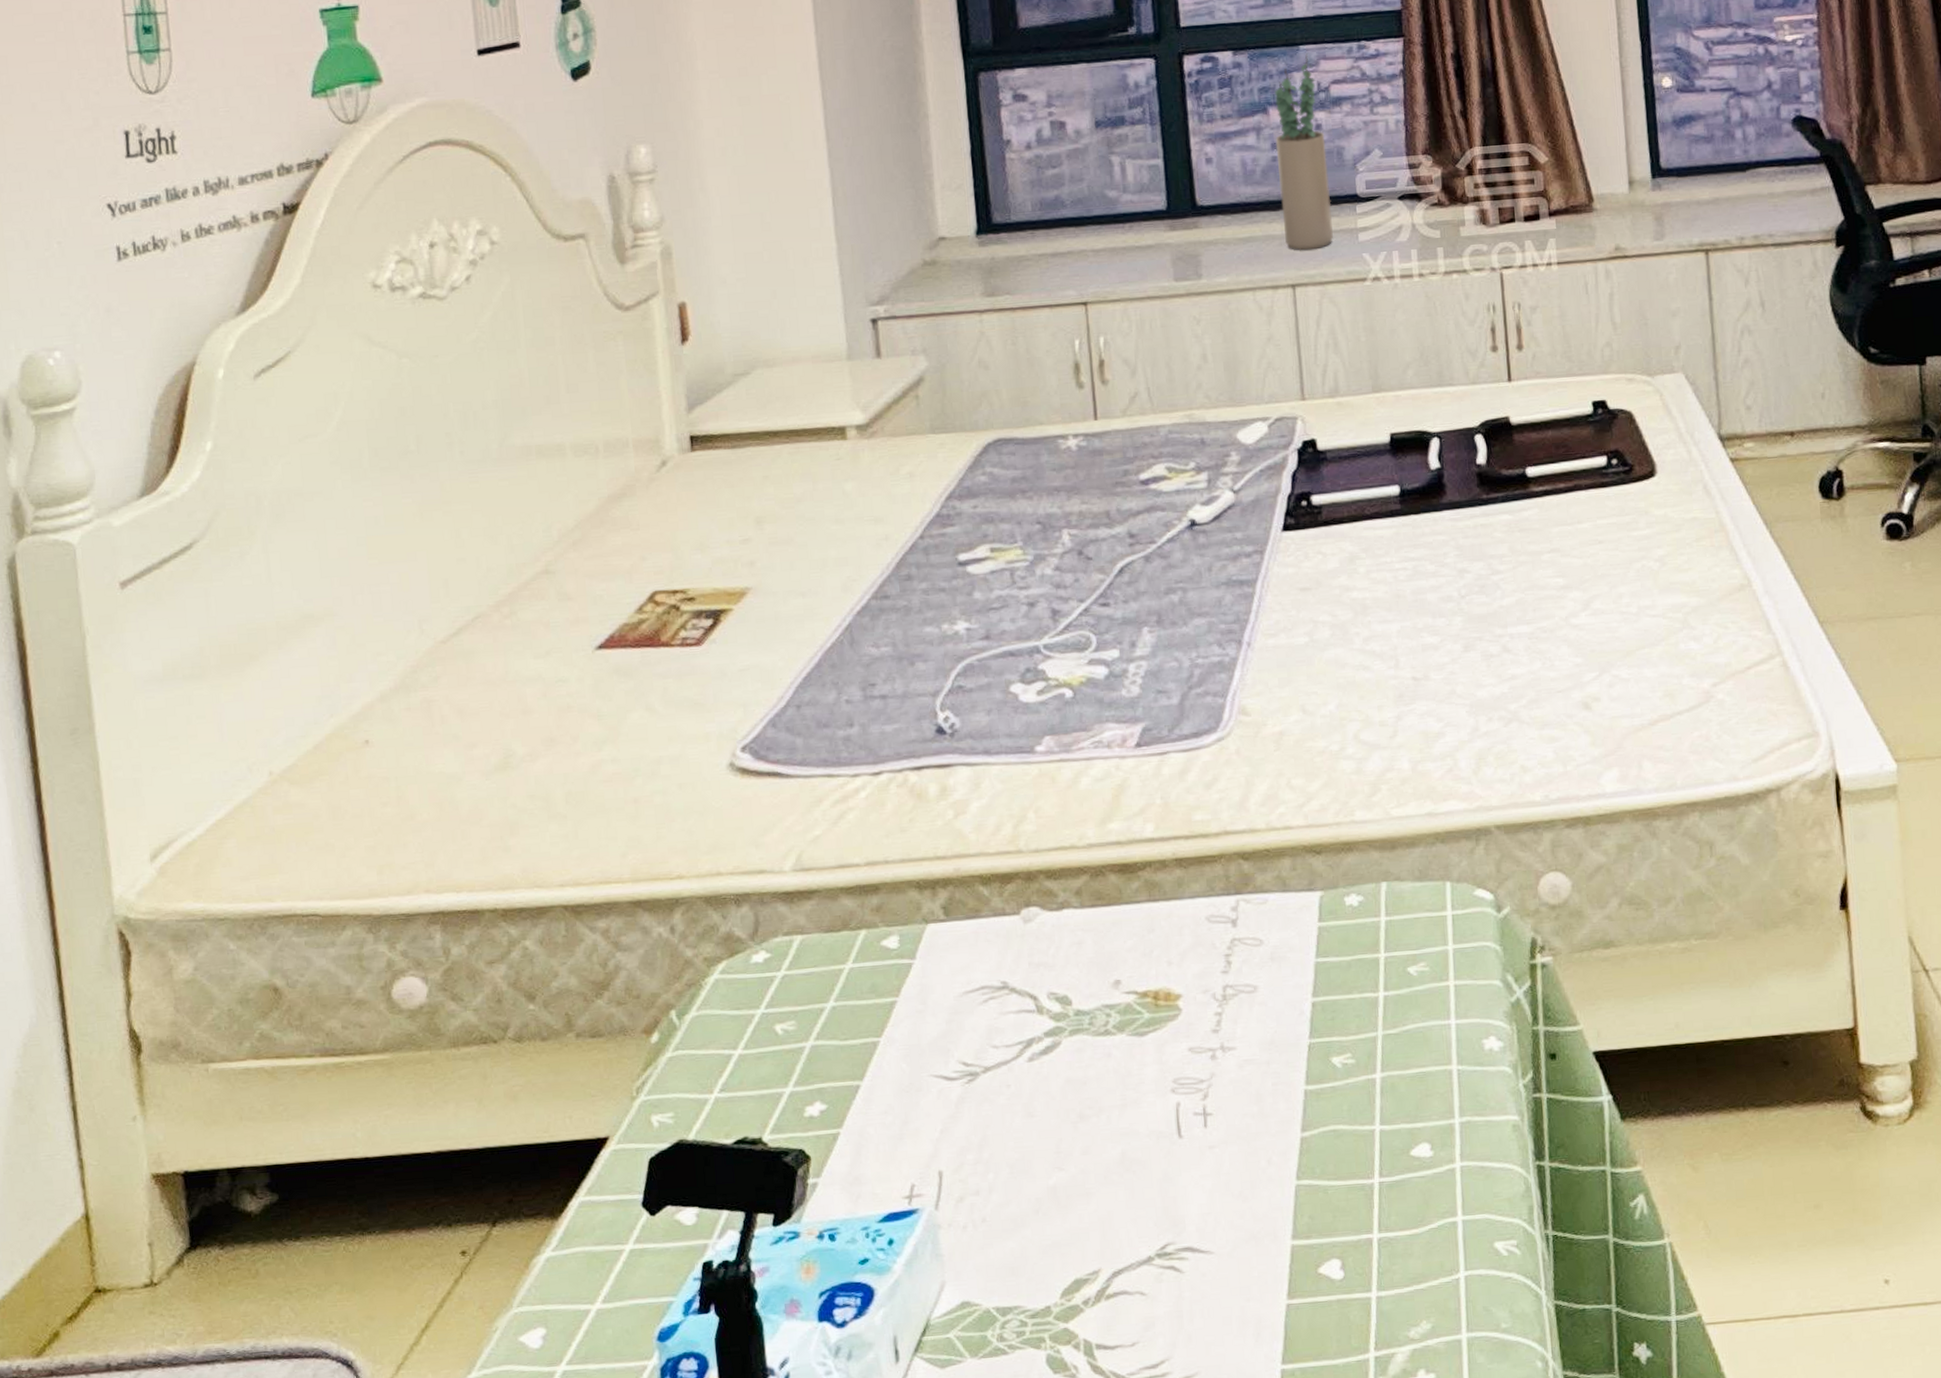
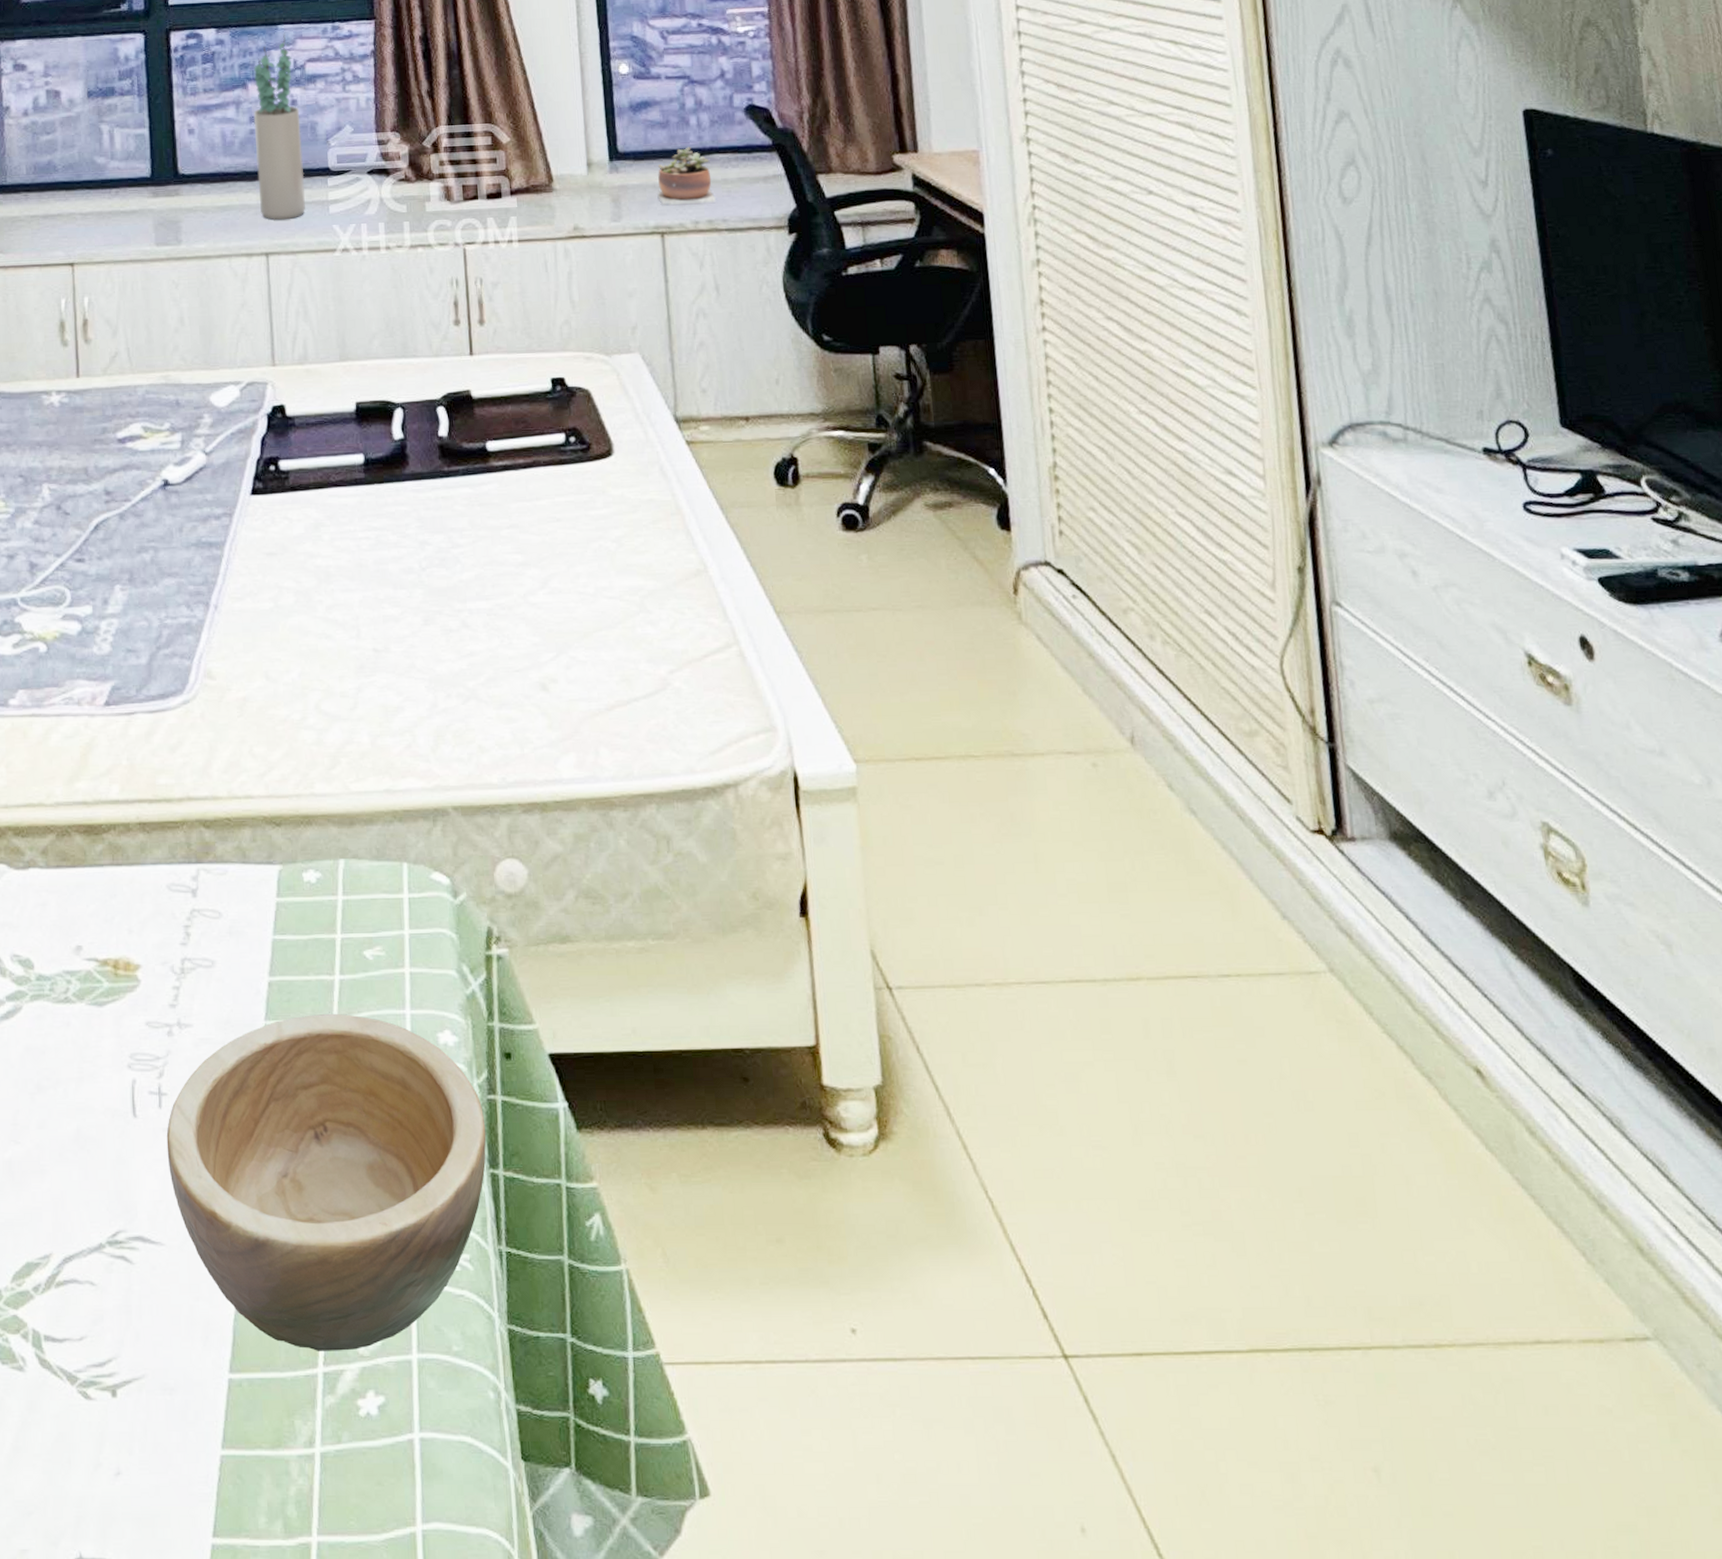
bowl: none [1212,1027,1532,1338] -> present [166,1013,487,1351]
succulent plant: none [1701,161,1763,223] -> present [657,147,717,206]

